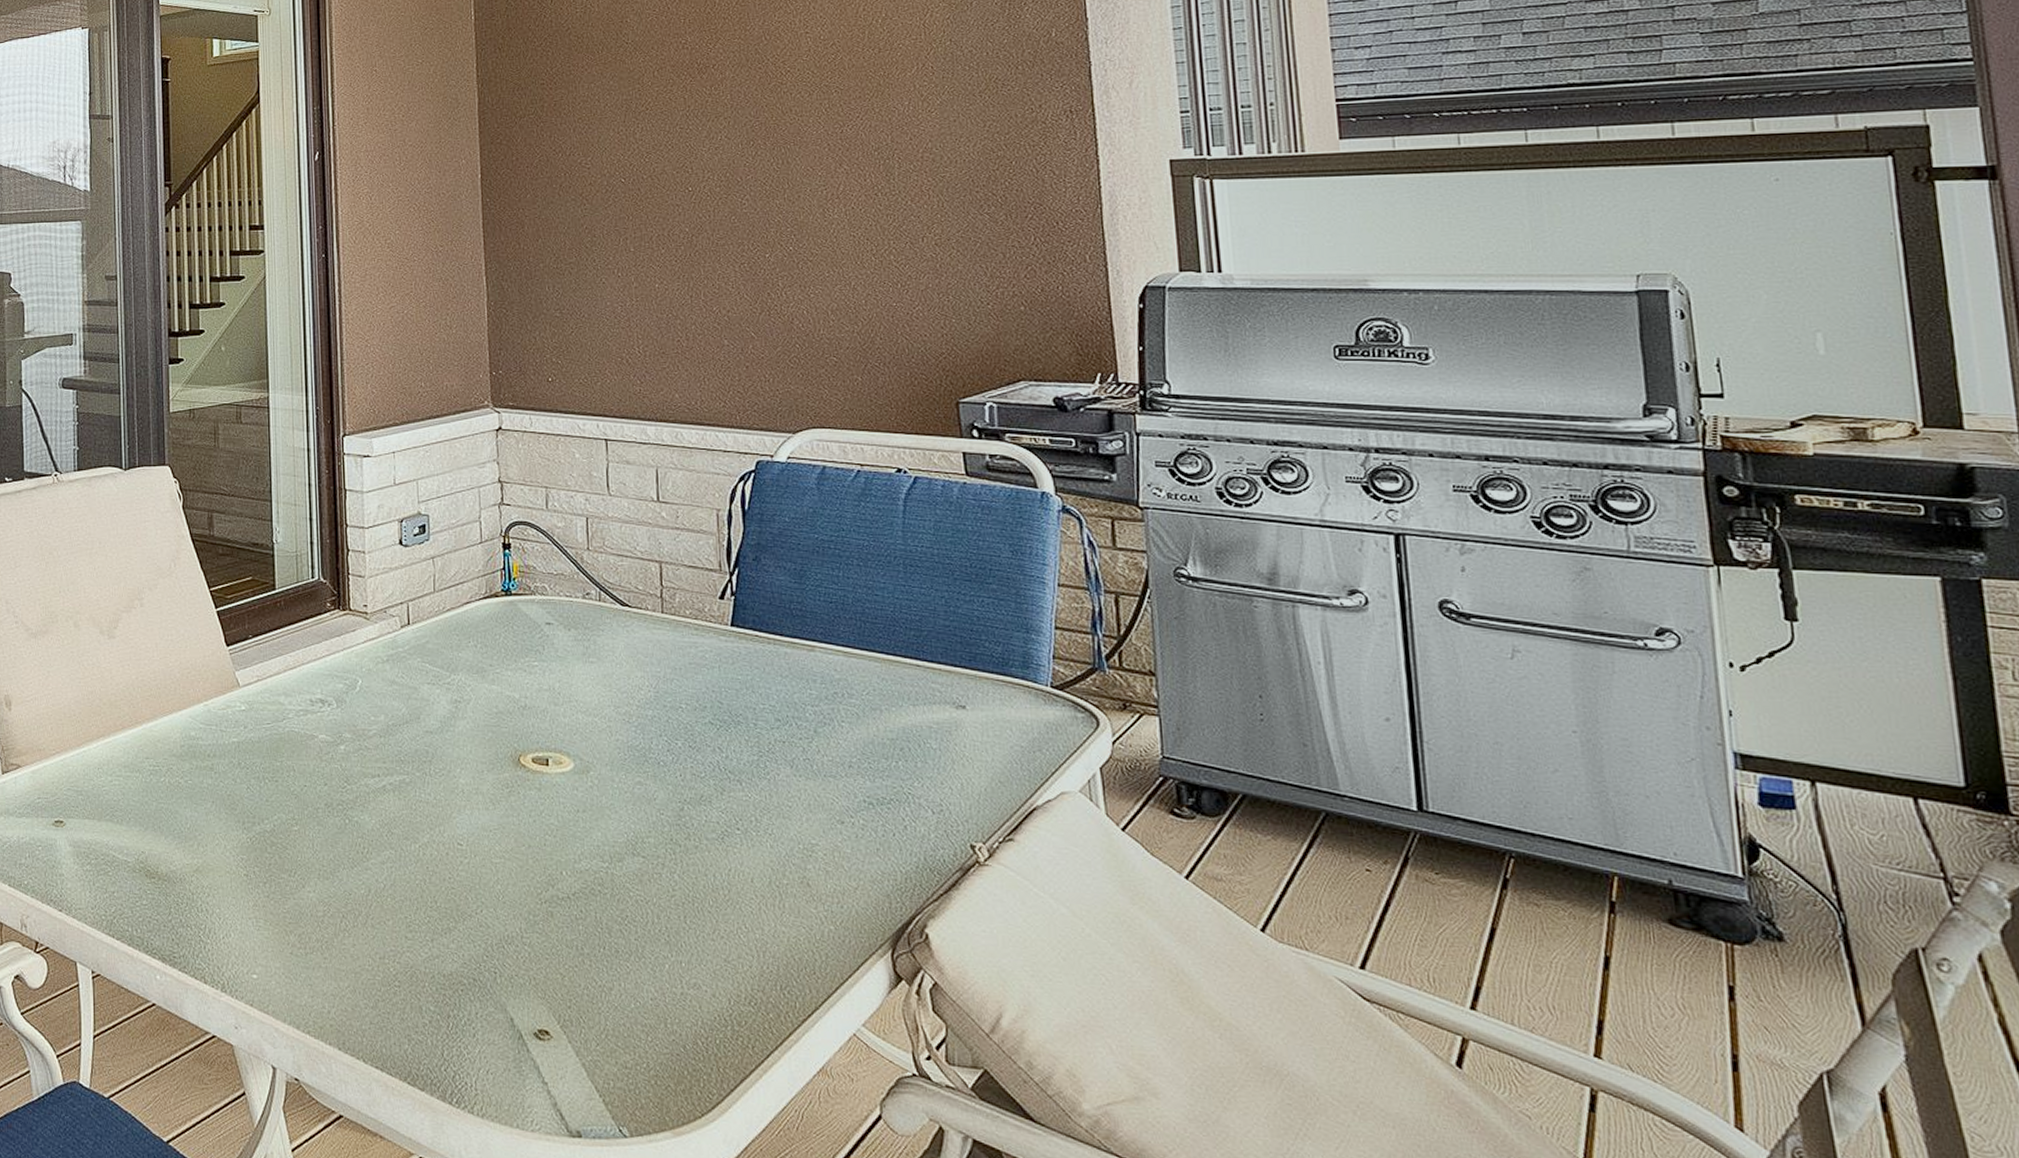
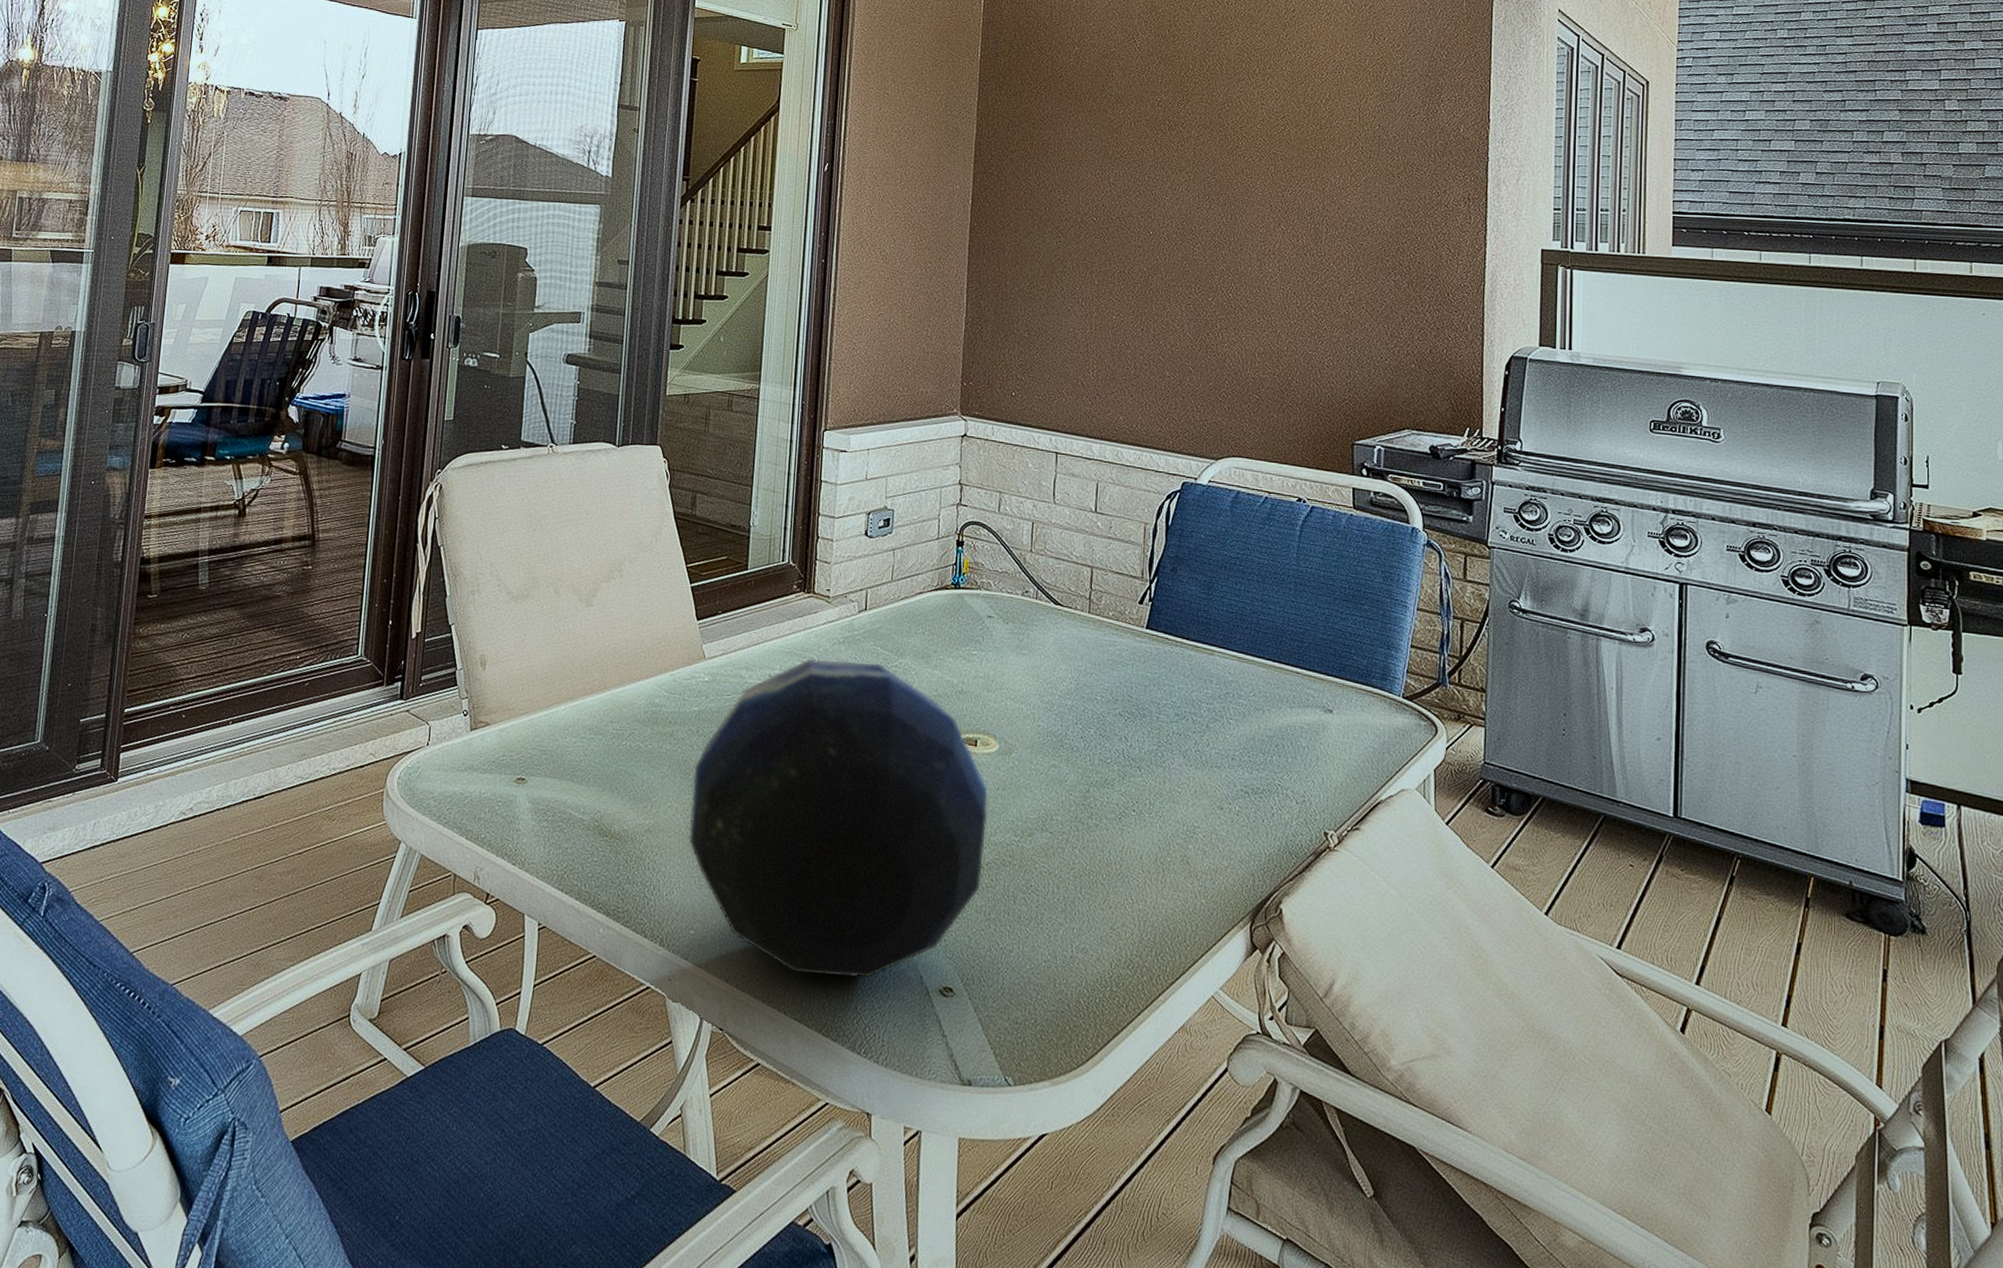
decorative orb: none [238,680,570,1023] -> present [688,658,989,979]

